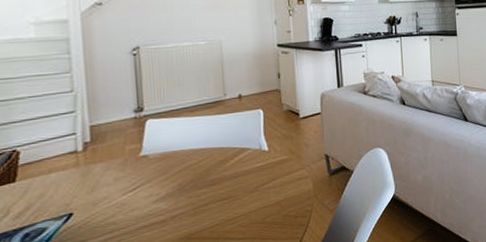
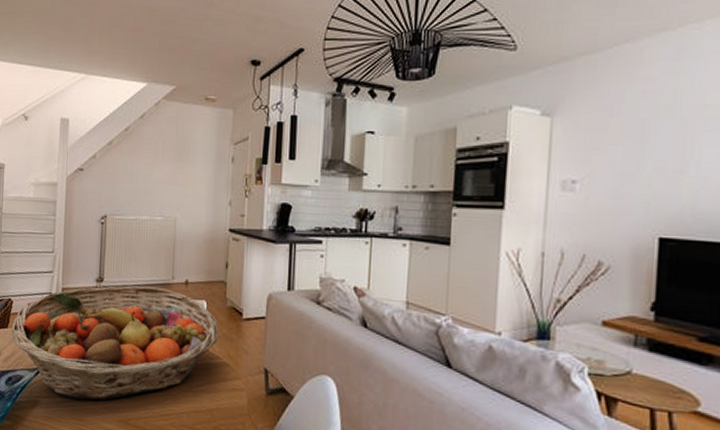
fruit basket: none [21,105,279,235] -> present [11,285,219,400]

